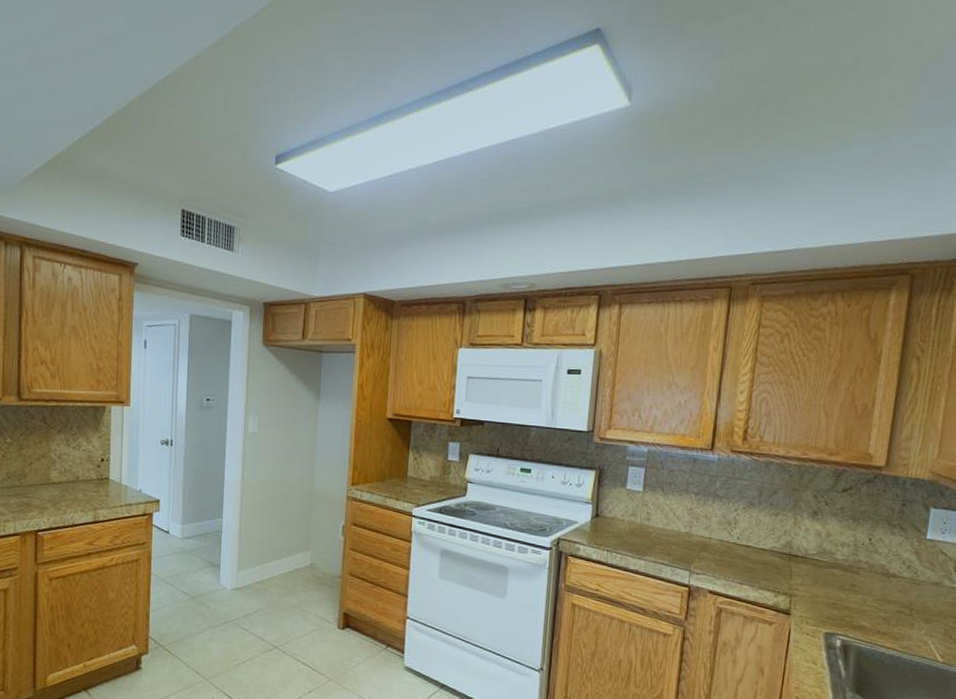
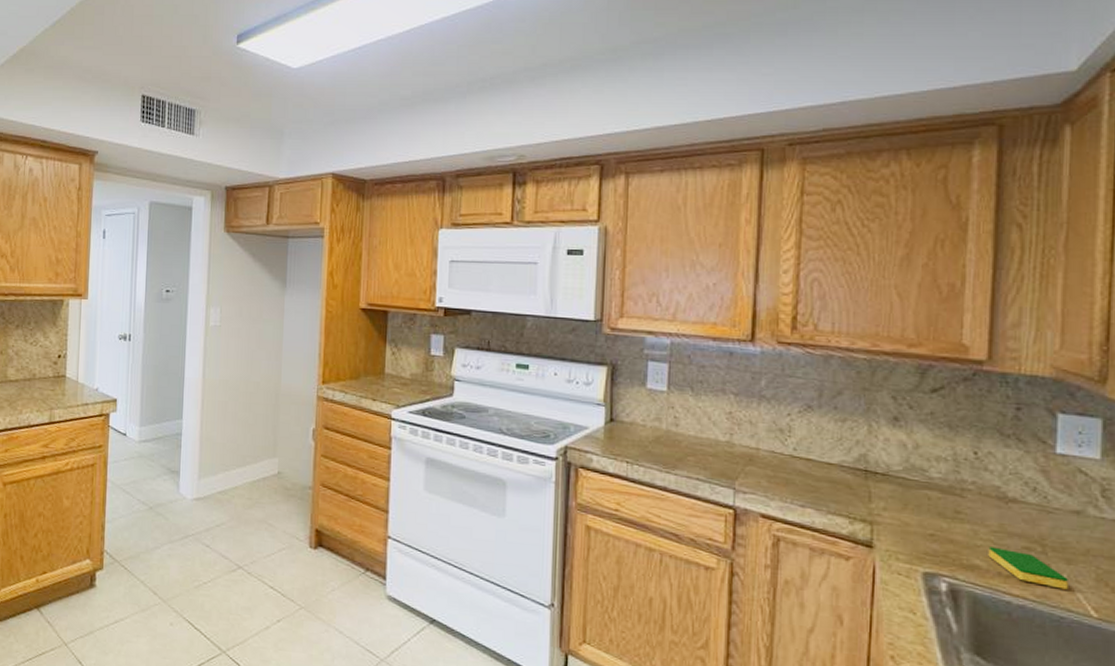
dish sponge: none [872,611,925,642] -> present [988,546,1068,590]

